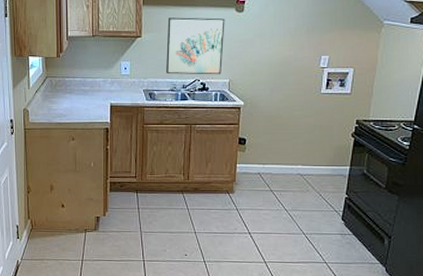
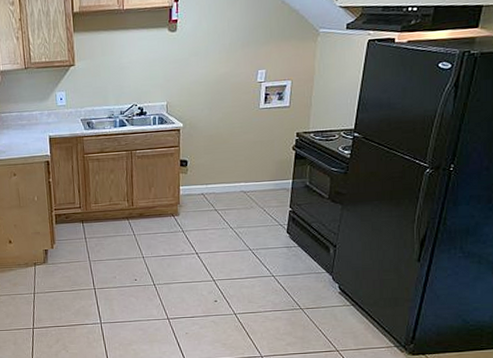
wall art: present [166,17,225,75] -> none [100,39,159,102]

